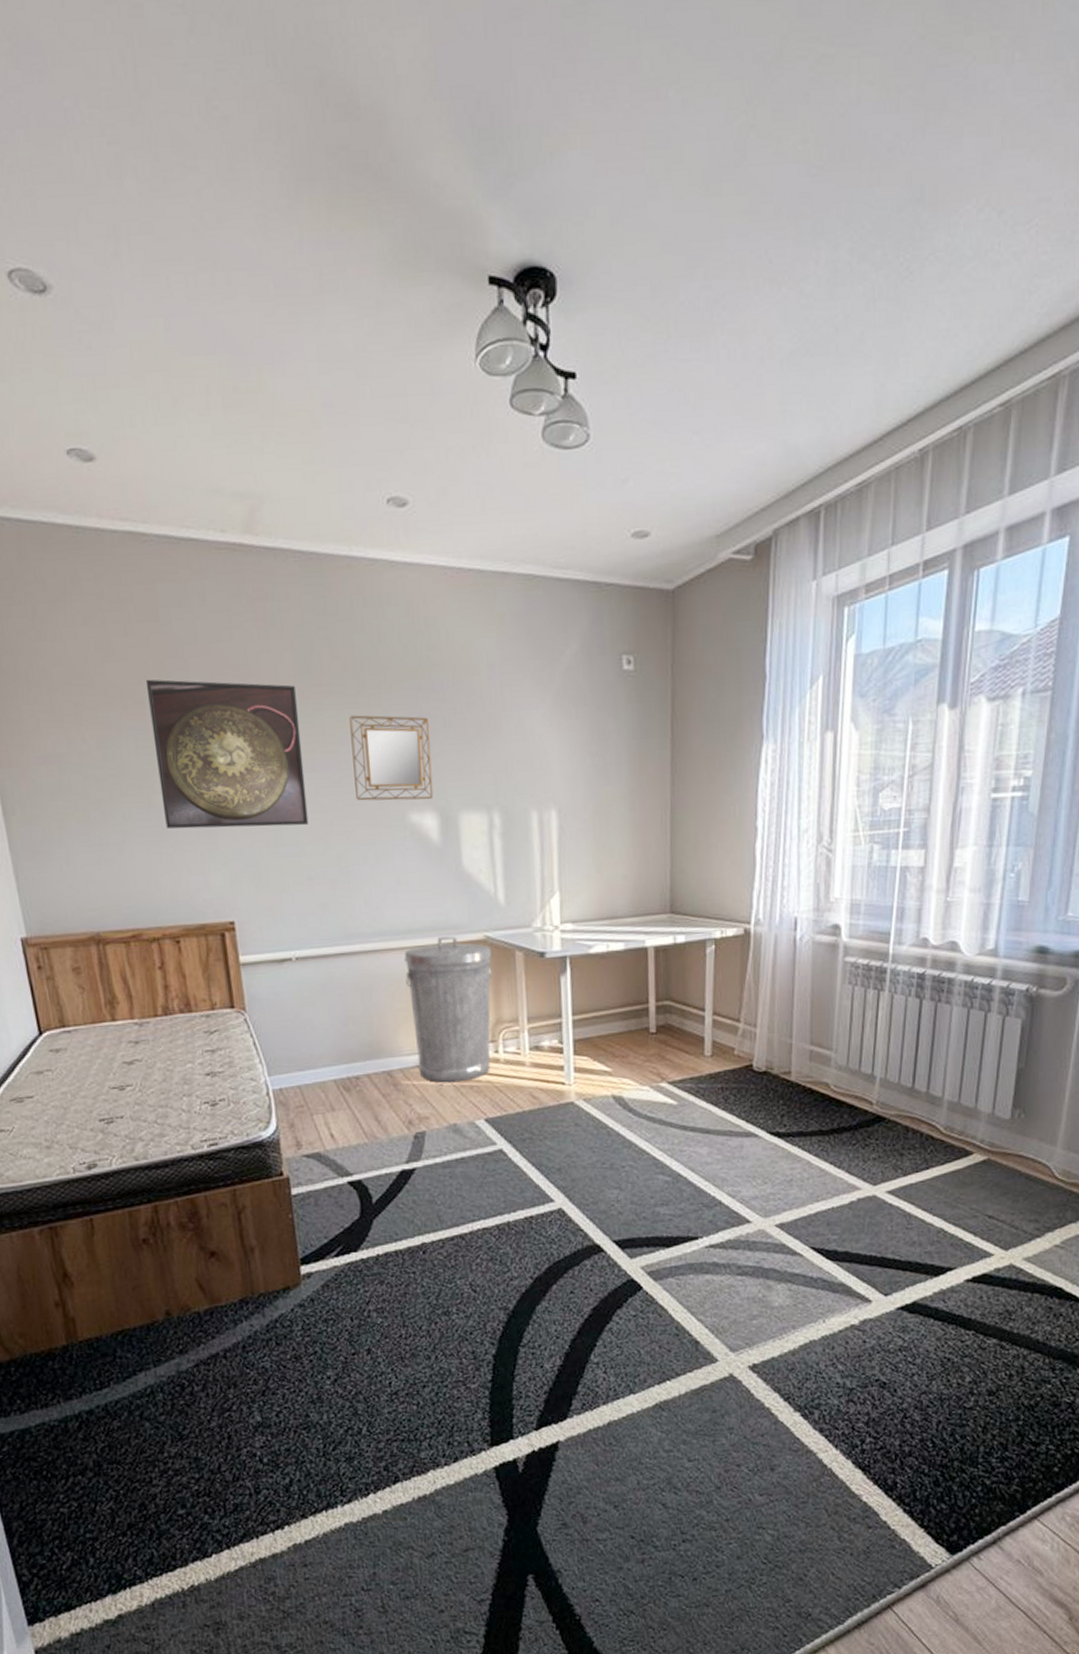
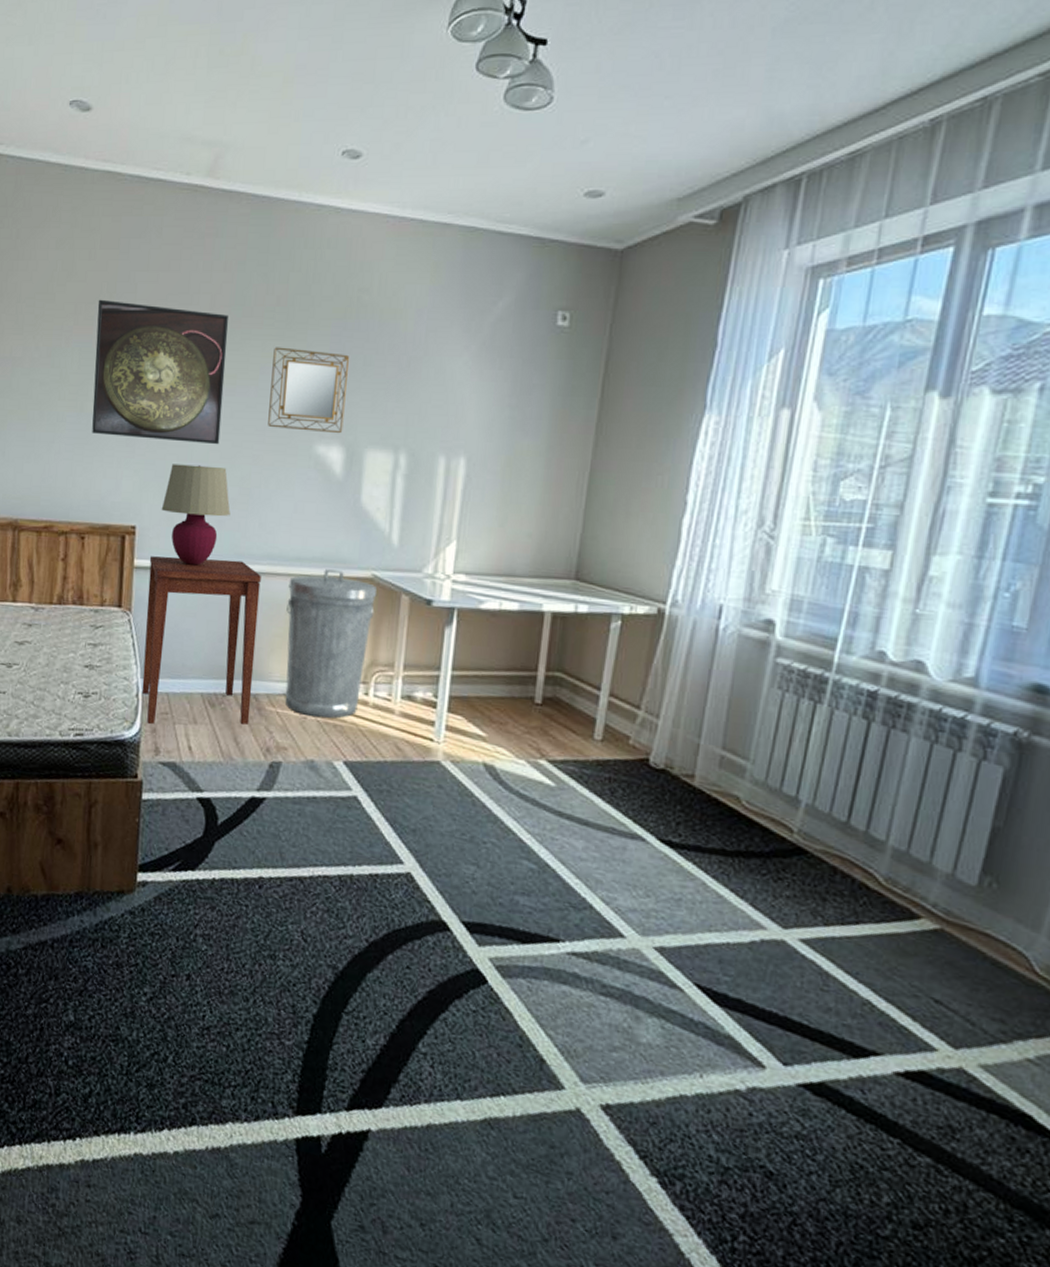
side table: none [255,941,388,1121] -> present [141,556,261,725]
table lamp: none [258,848,333,954] -> present [161,464,231,566]

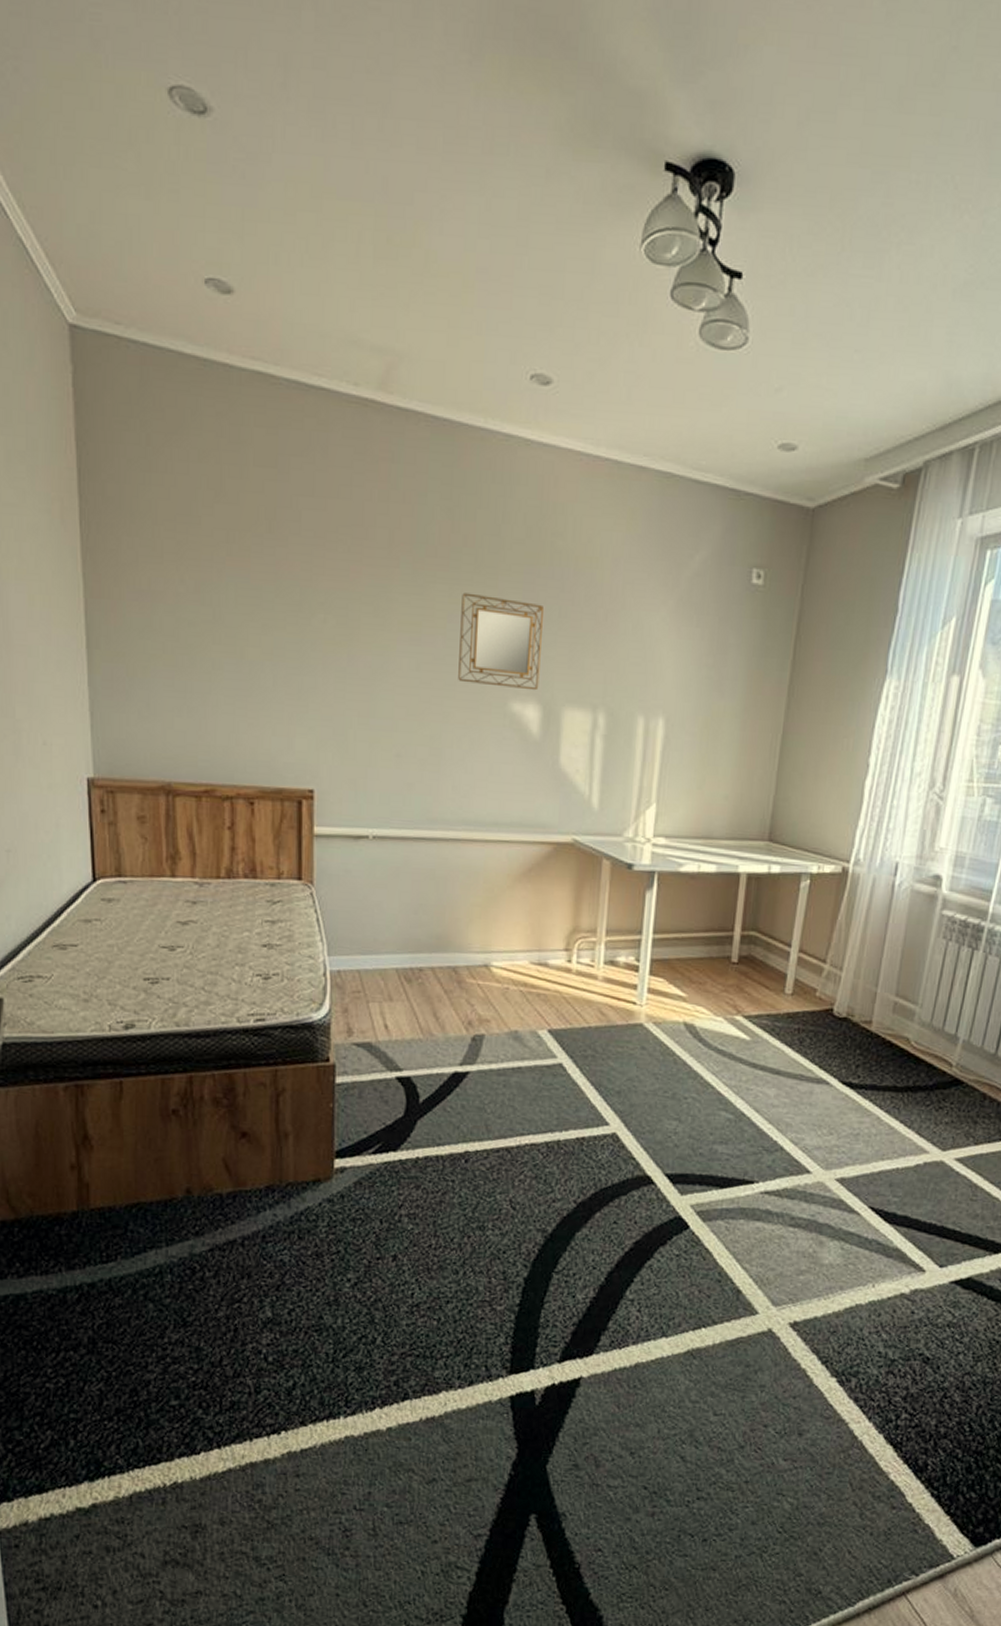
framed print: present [92,299,229,445] -> none [254,526,411,700]
side table: present [141,556,261,725] -> none [329,822,457,1005]
table lamp: present [161,464,231,566] -> none [342,720,421,833]
trash can: present [285,569,377,719] -> none [484,834,578,988]

